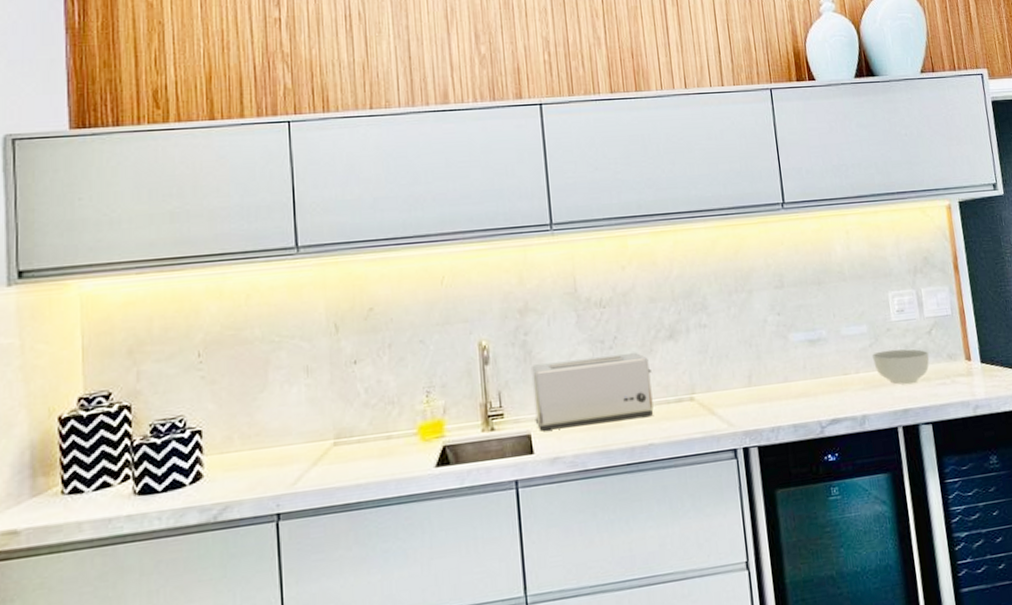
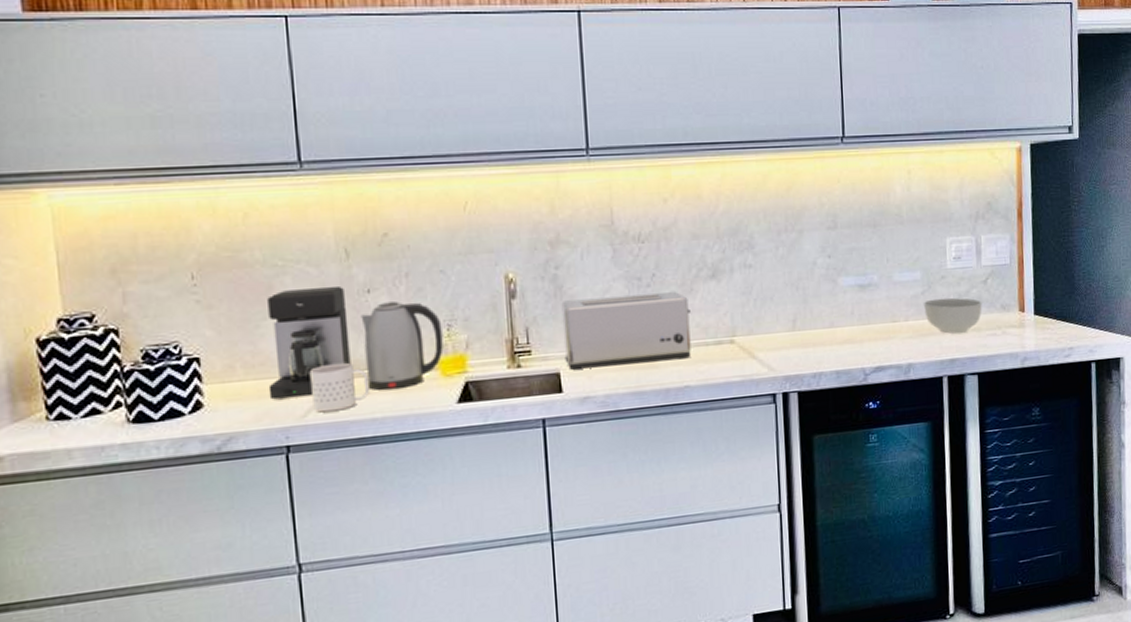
coffee maker: none [262,358,338,469] -> present [267,285,351,400]
mug: none [299,430,355,480] -> present [309,362,370,413]
kettle: none [347,371,423,457] -> present [360,301,444,390]

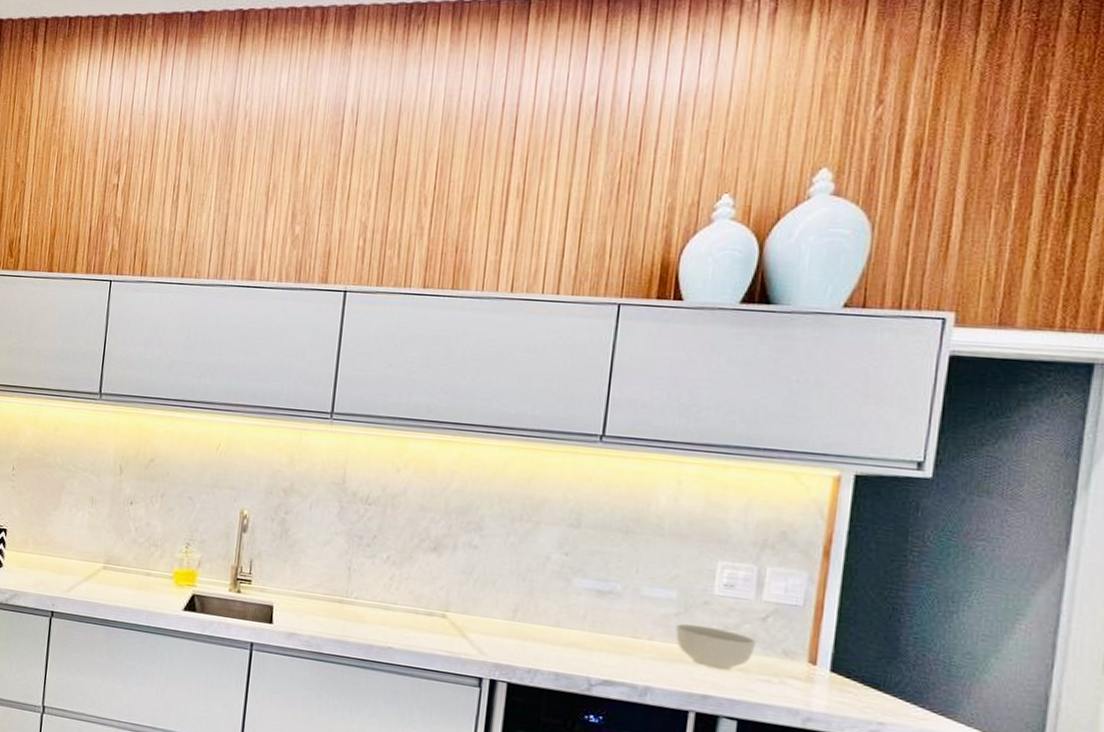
coffee maker: present [267,285,351,400] -> none [46,490,114,577]
mug: present [309,362,370,413] -> none [75,554,119,594]
kettle: present [360,301,444,390] -> none [117,514,182,588]
toaster: present [561,291,691,370] -> none [279,543,406,621]

